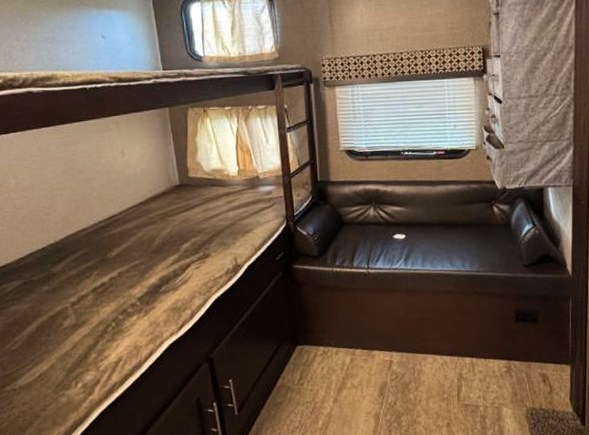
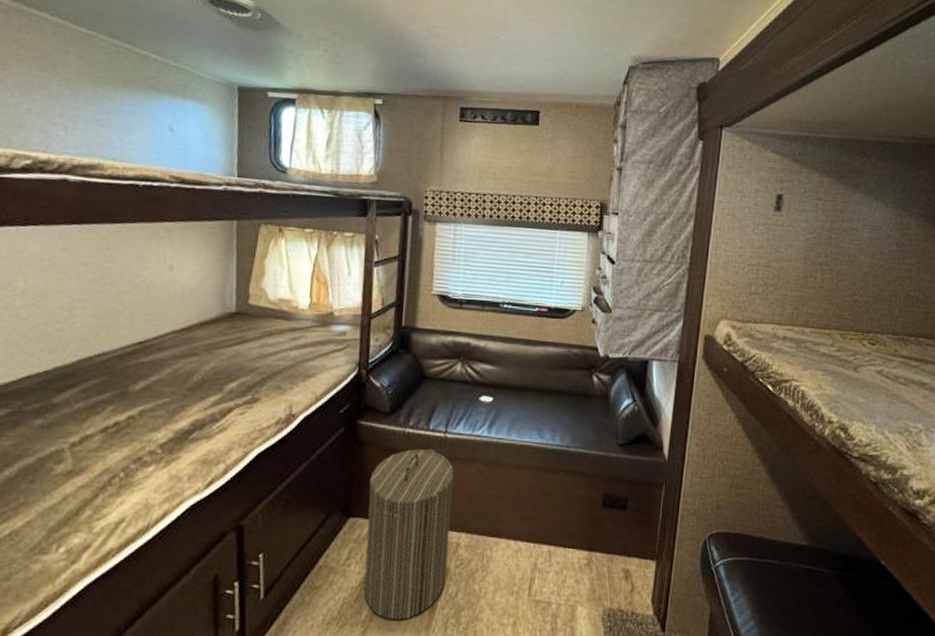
laundry hamper: none [309,283,384,427] -> present [364,448,454,620]

